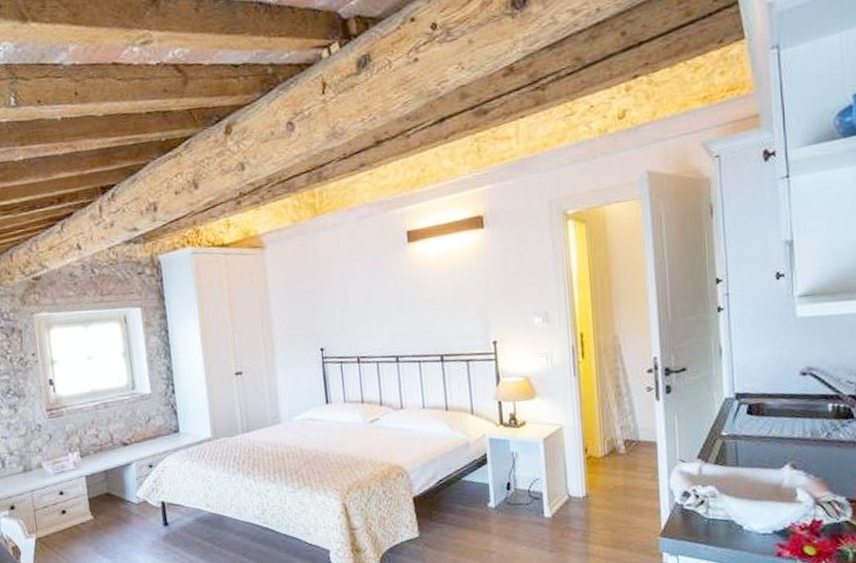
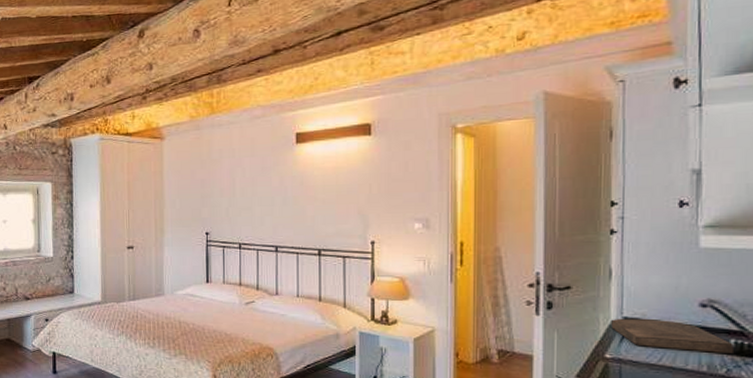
cutting board: none [725,392,833,421] -> present [611,318,735,355]

